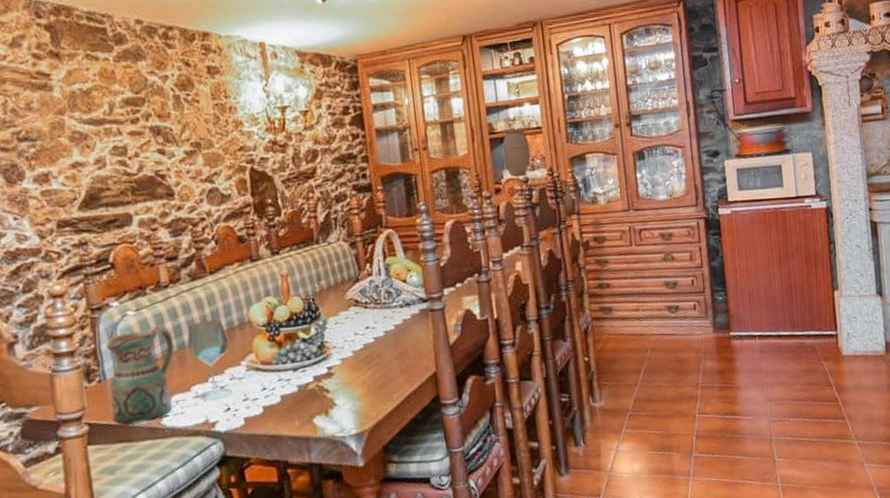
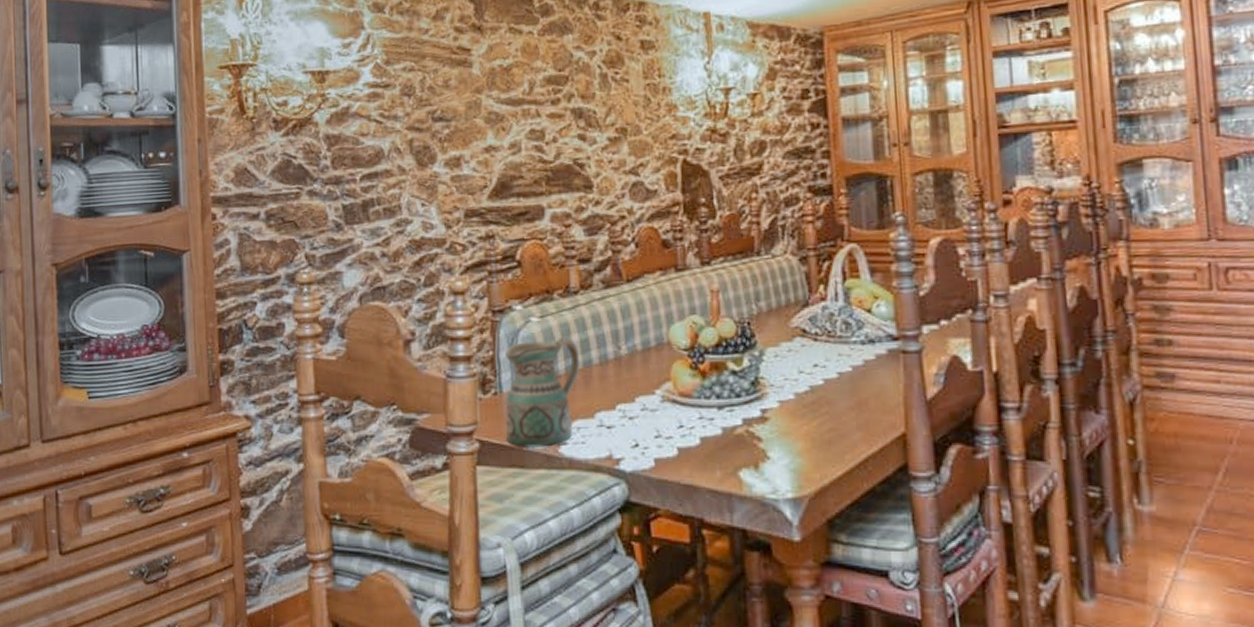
wine glass: present [186,319,232,402] -> none [594,337,644,433]
decorative vase: present [502,127,530,177] -> none [1017,120,1058,185]

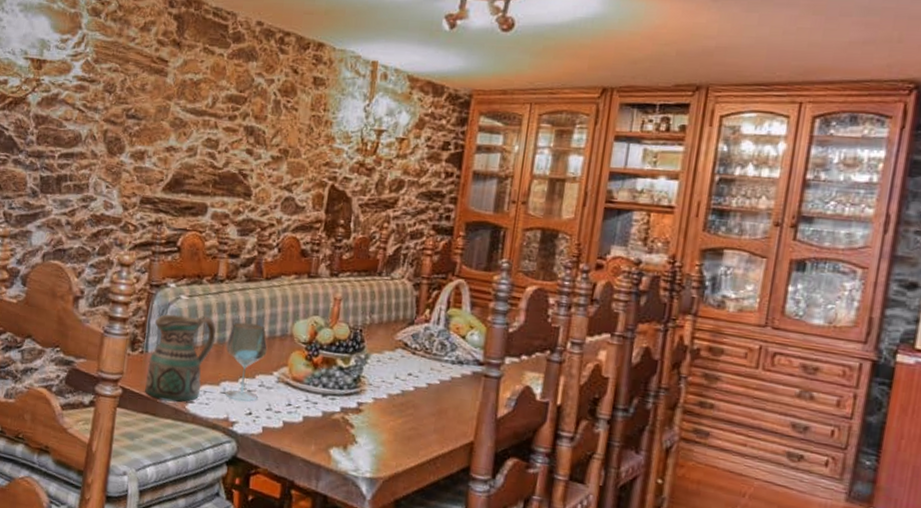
wine glass: none [594,337,644,433] -> present [225,322,268,403]

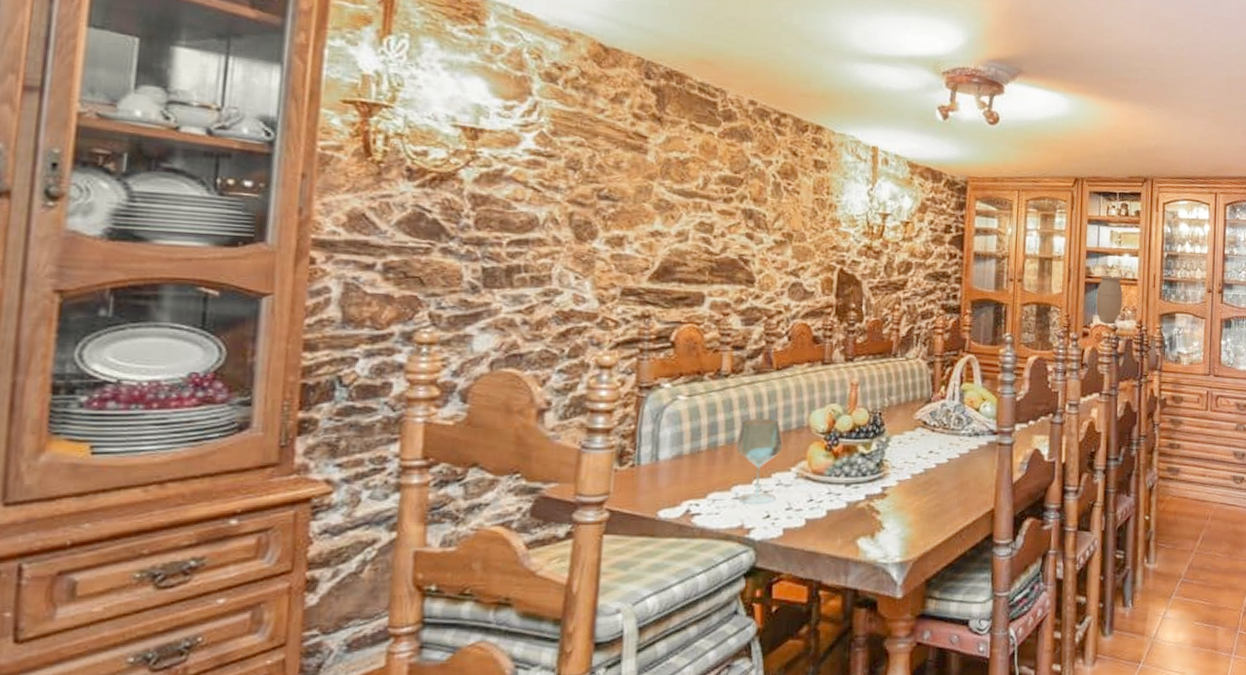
ceramic pitcher: present [145,314,216,403] -> none [639,416,724,517]
decorative vase: none [616,201,654,257] -> present [1096,276,1123,324]

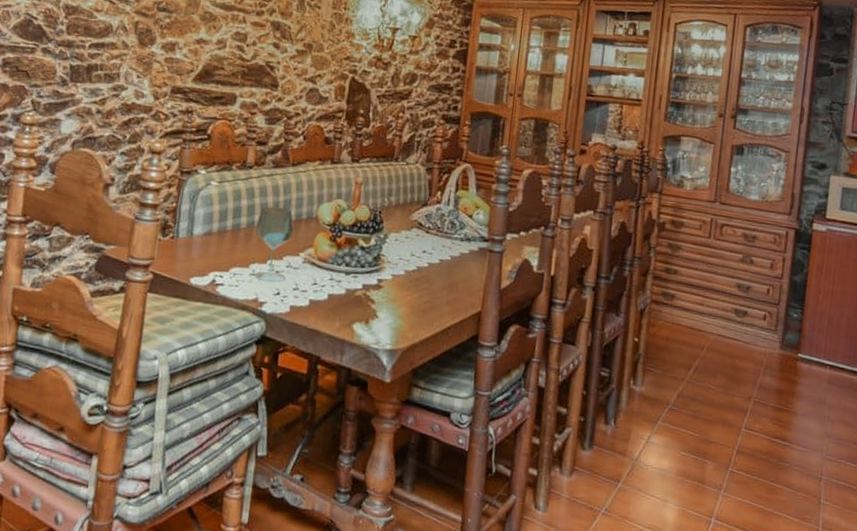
decorative vase: present [1096,276,1123,324] -> none [595,94,626,143]

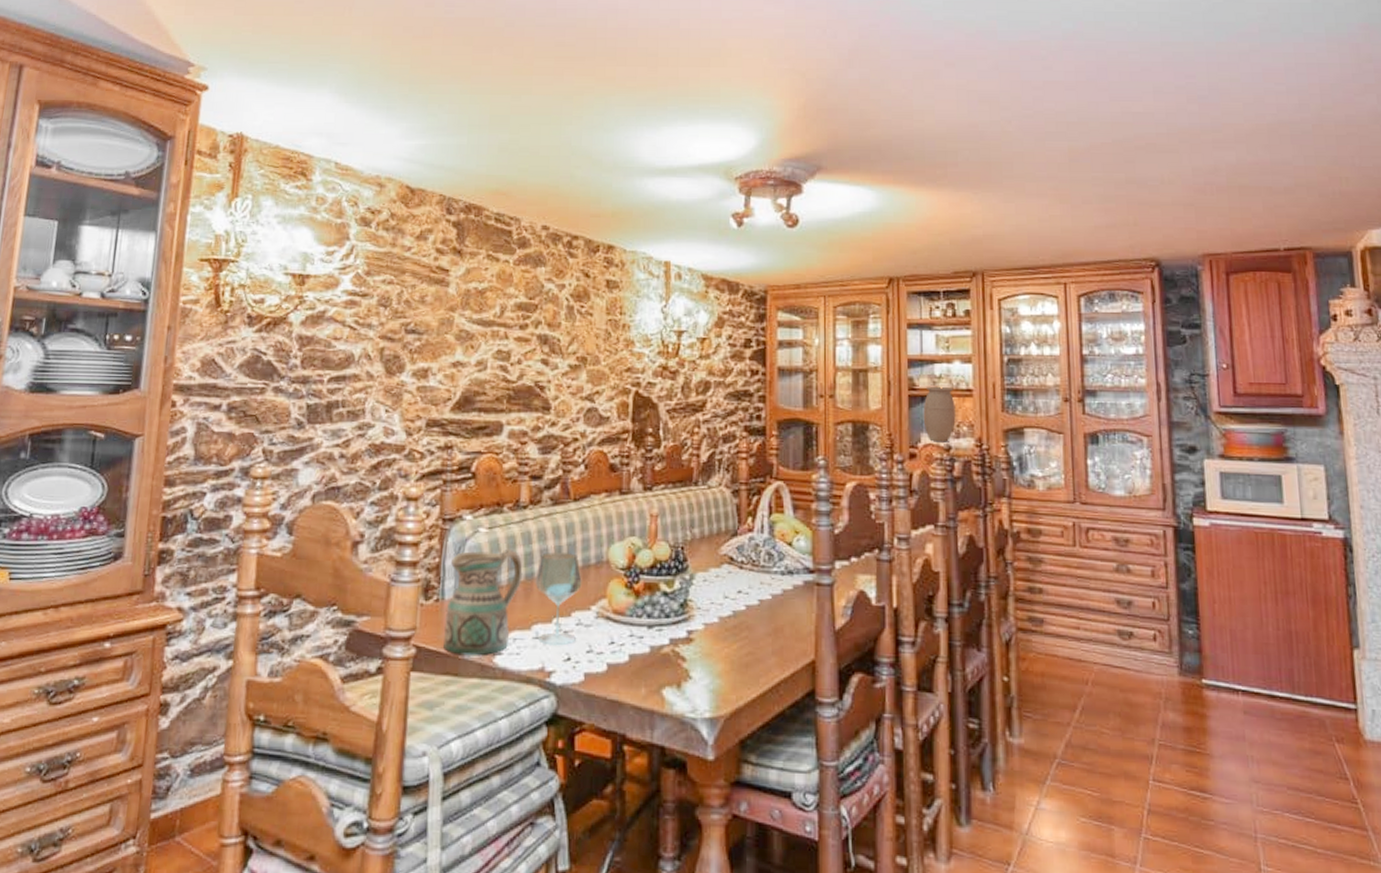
ceramic pitcher: none [176,199,246,285] -> present [444,549,523,656]
decorative vase: none [595,94,626,143] -> present [923,387,956,442]

